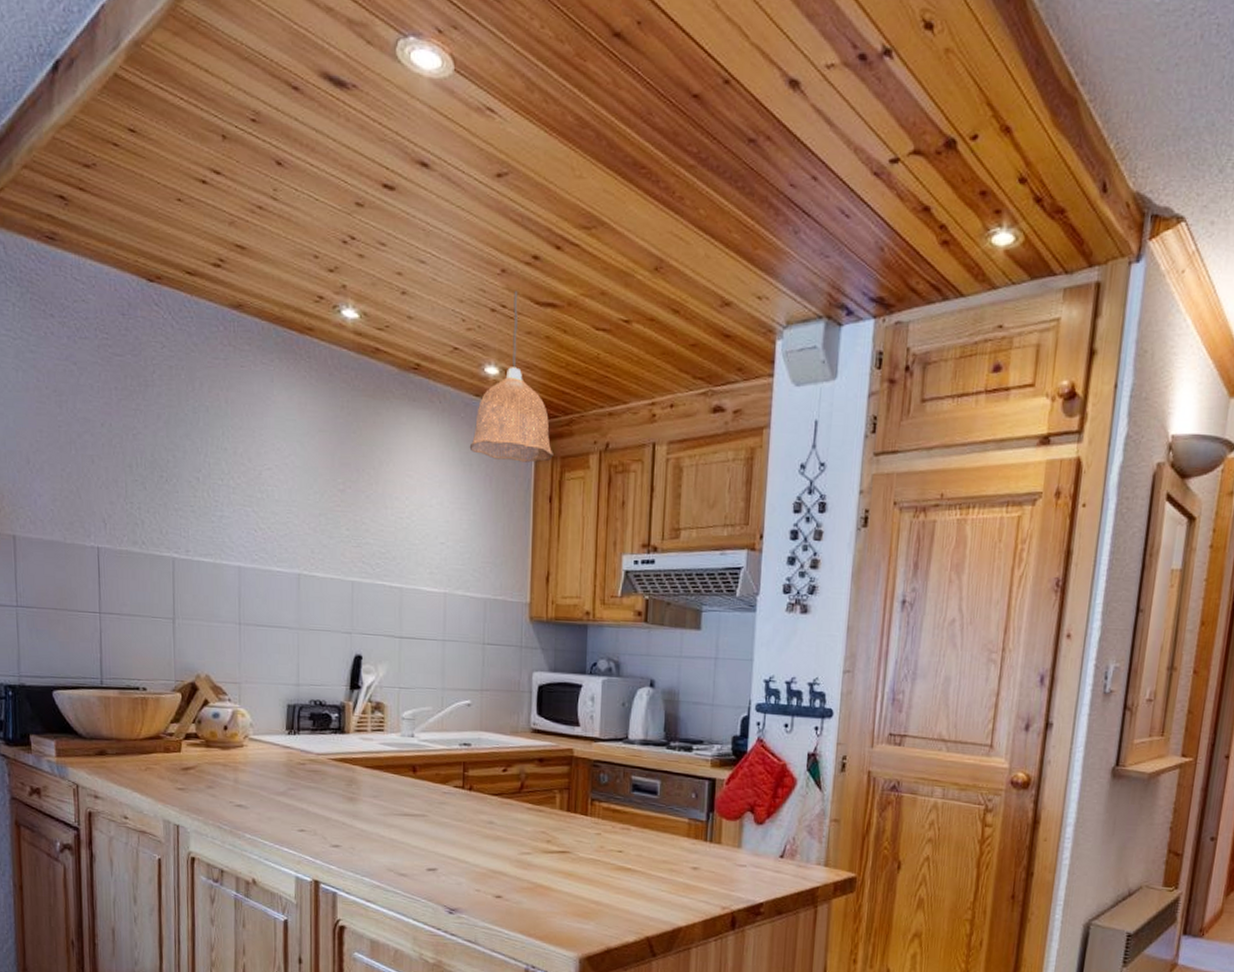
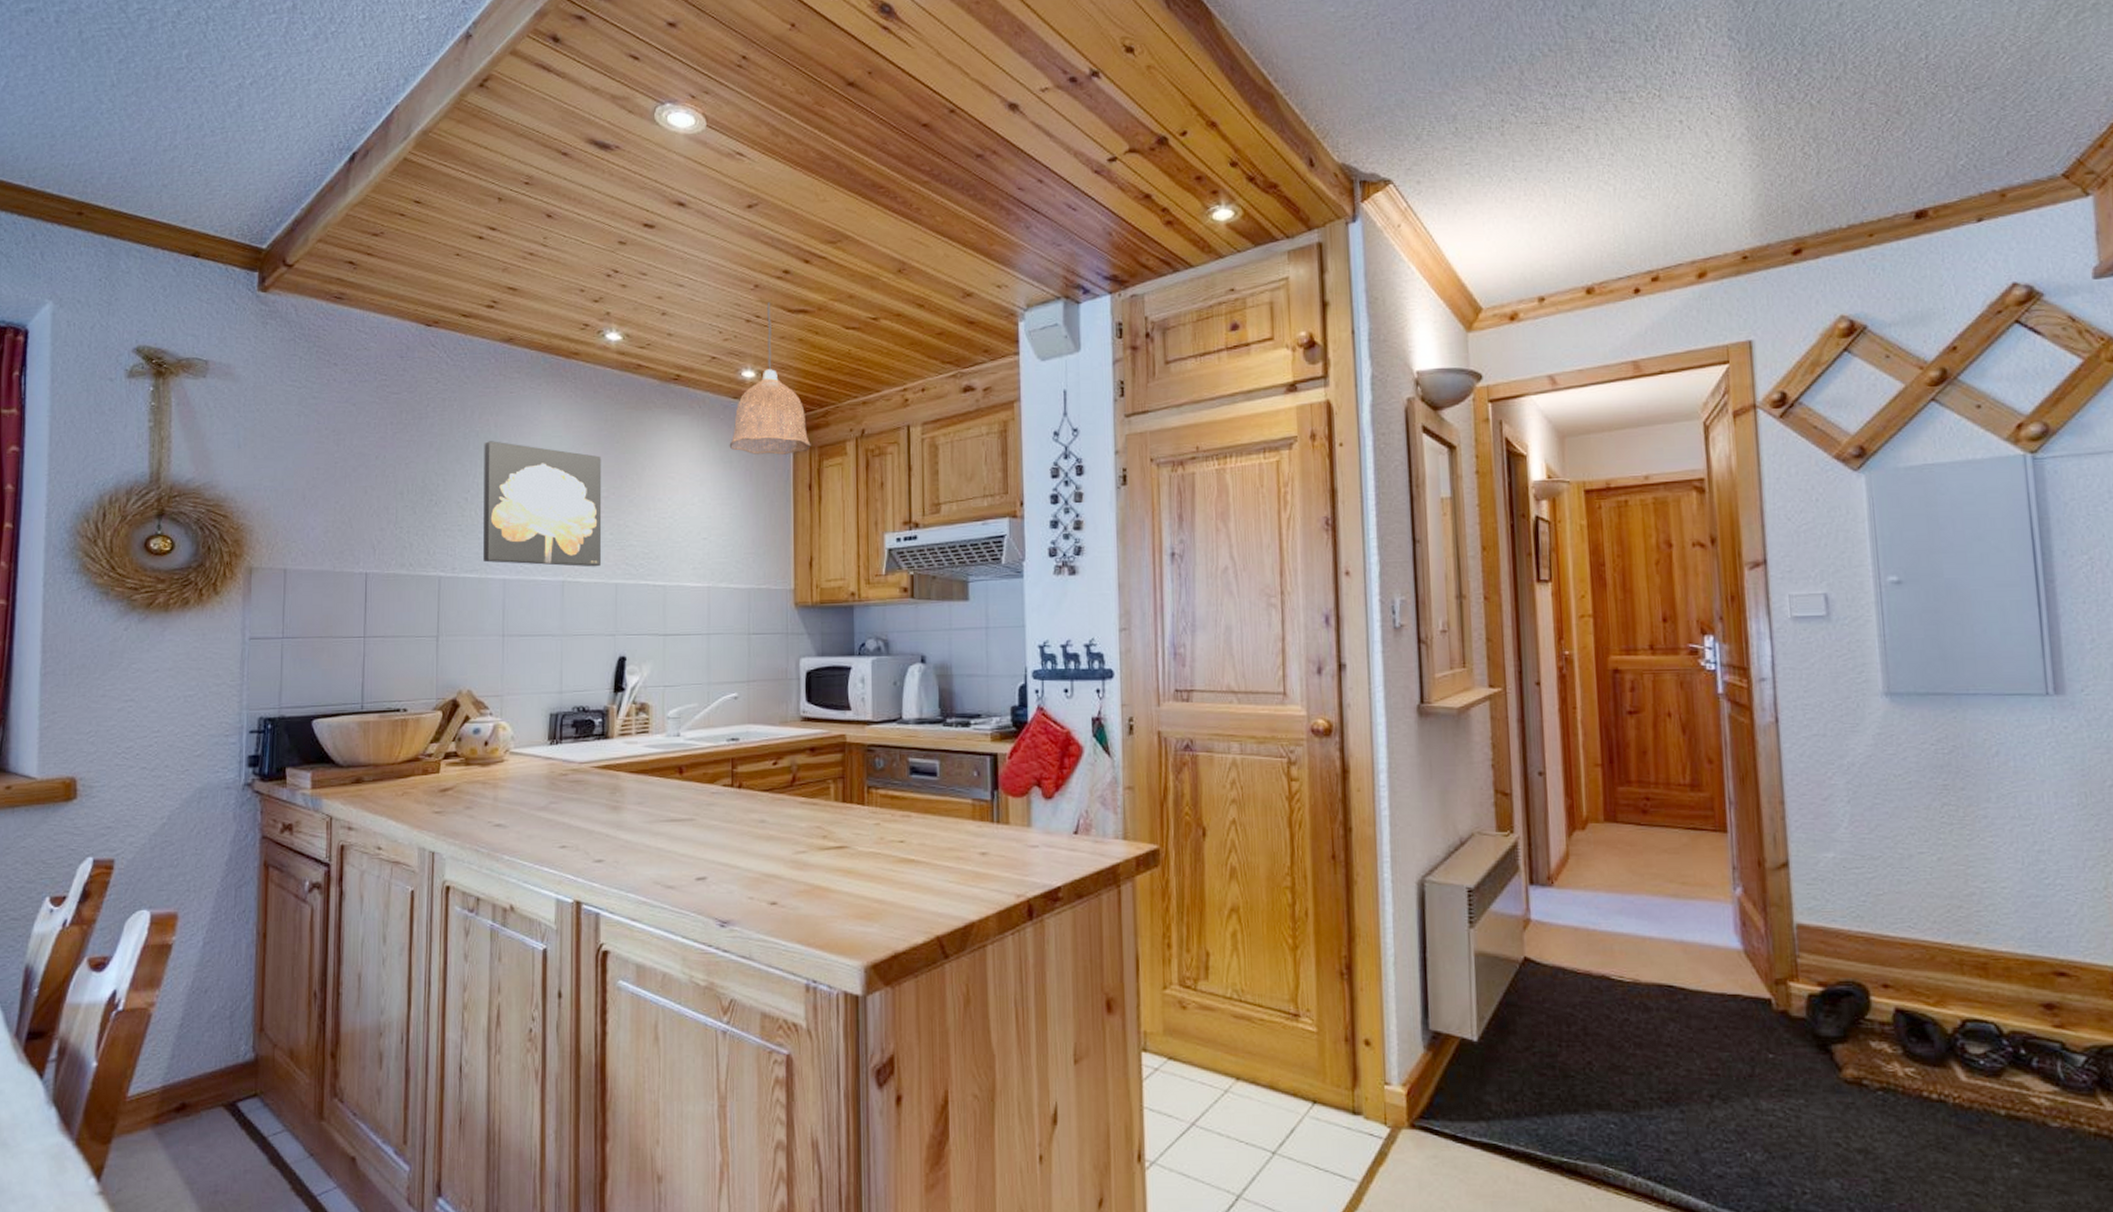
wall art: none [214,418,338,563] -> present [483,441,602,567]

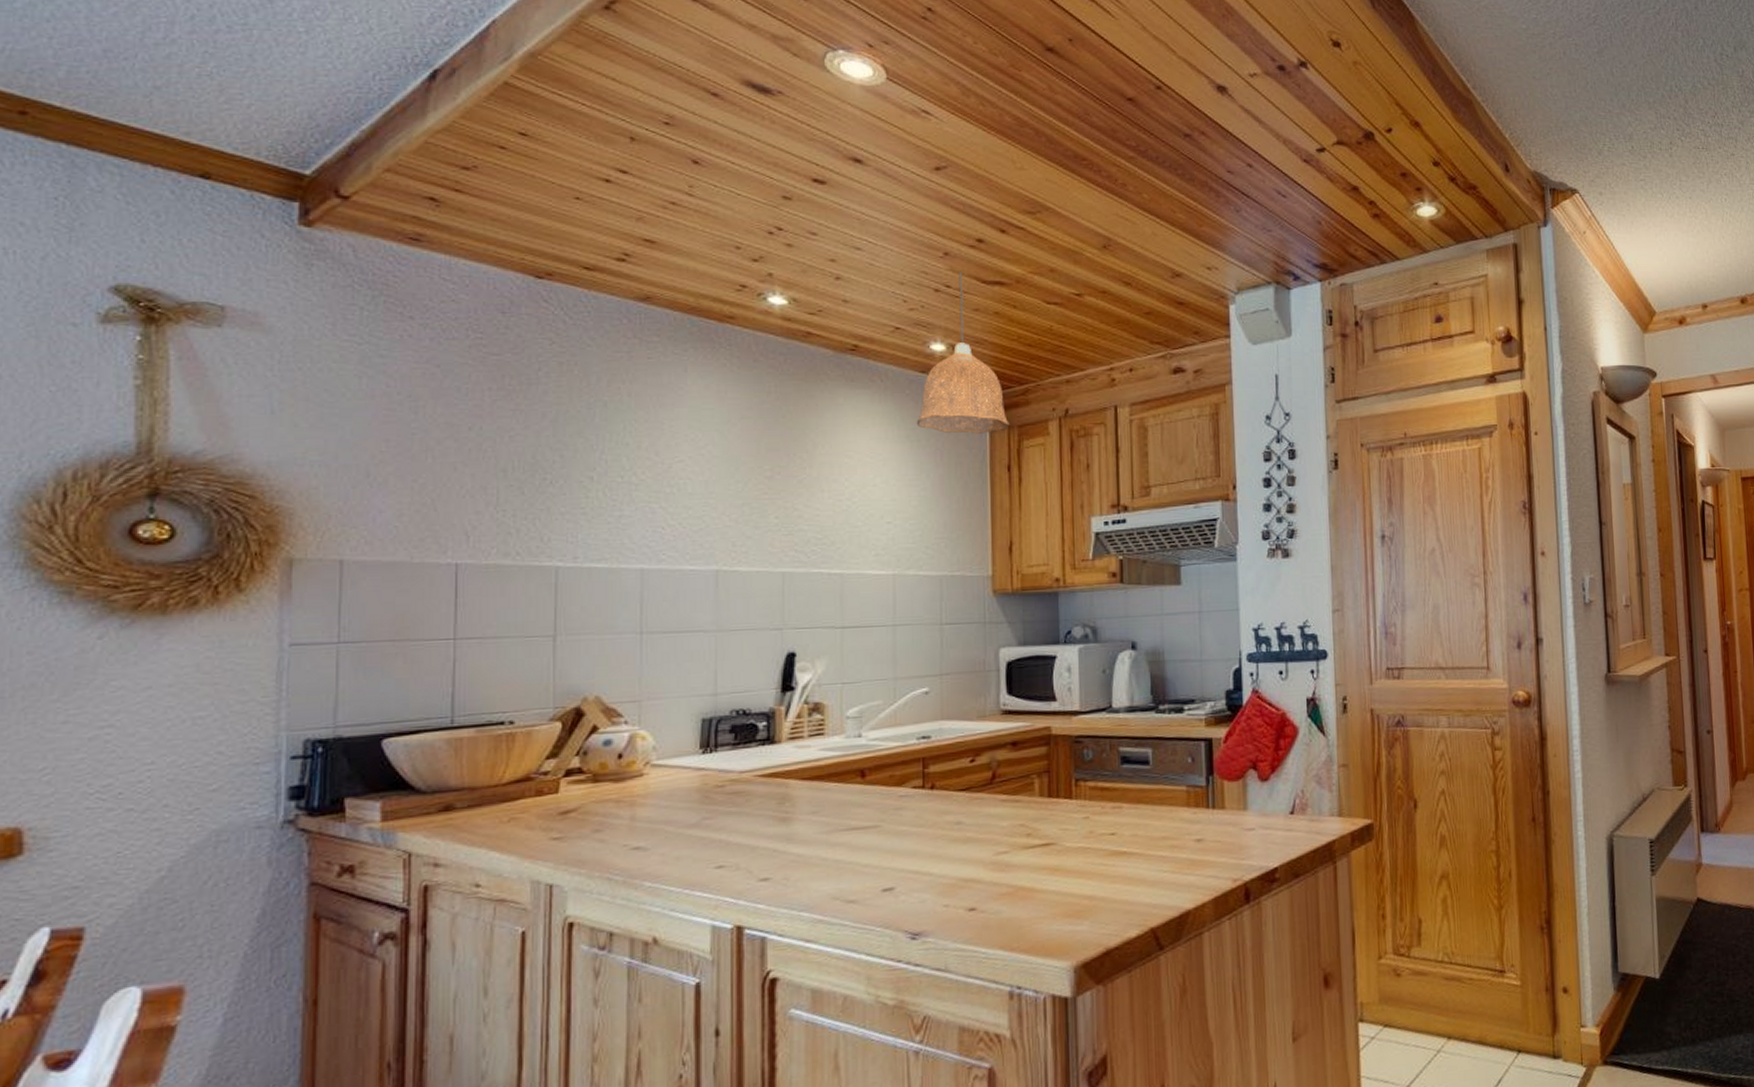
wall art: present [483,441,602,567] -> none [614,412,765,555]

